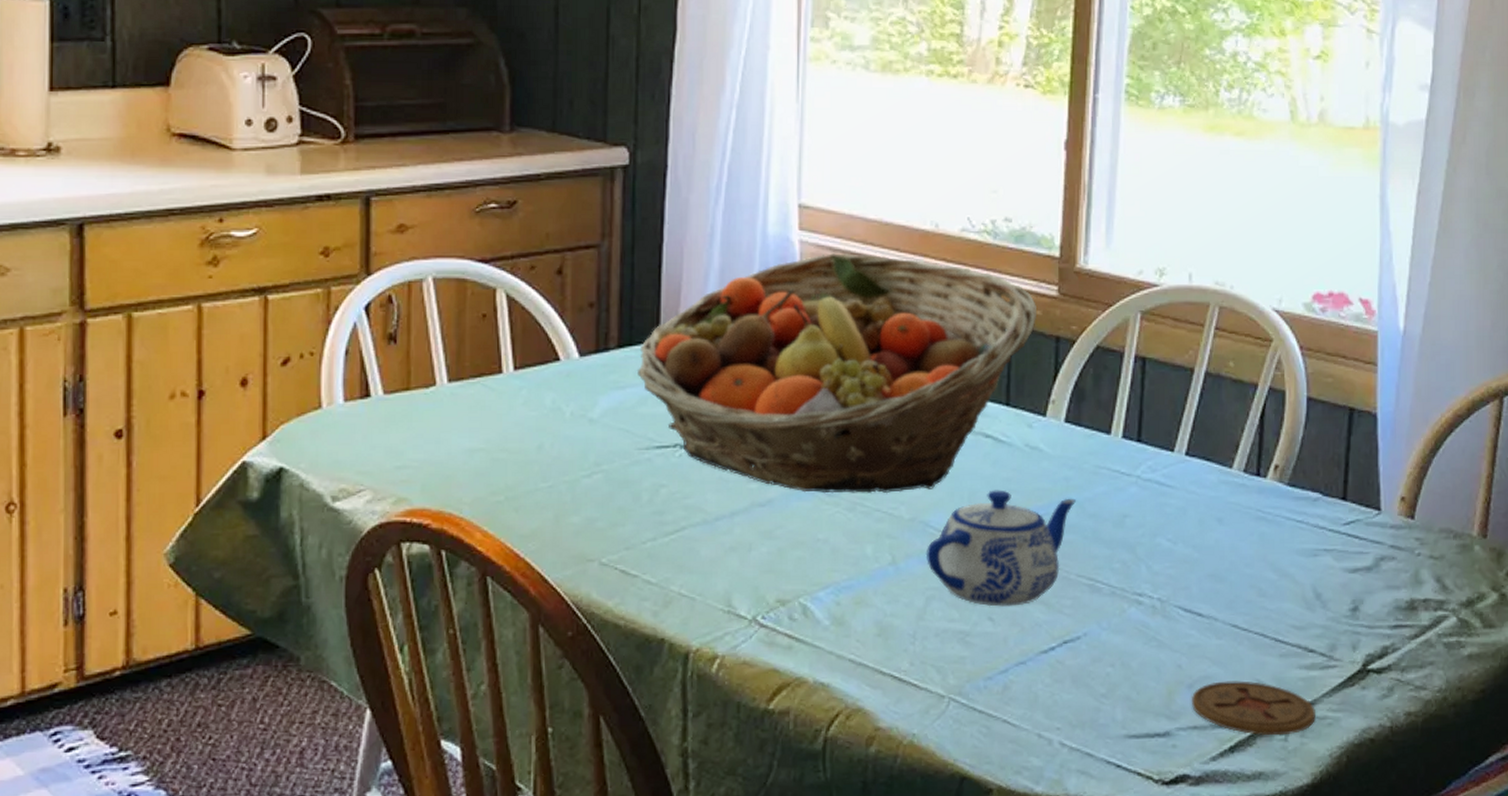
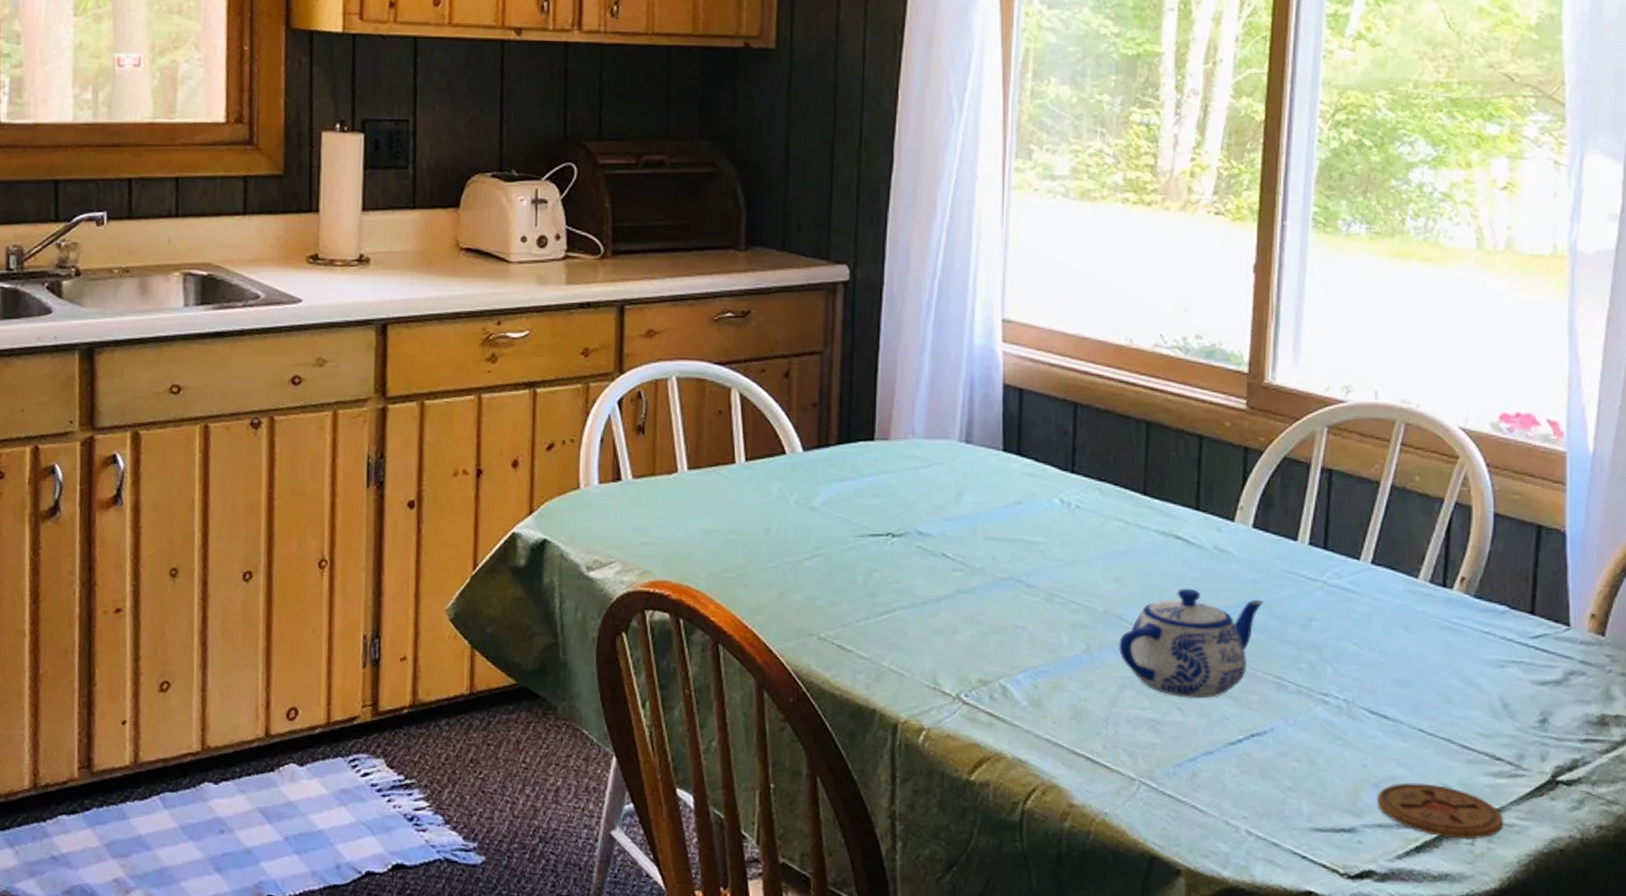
fruit basket: present [636,253,1038,494] -> none [854,364,1227,587]

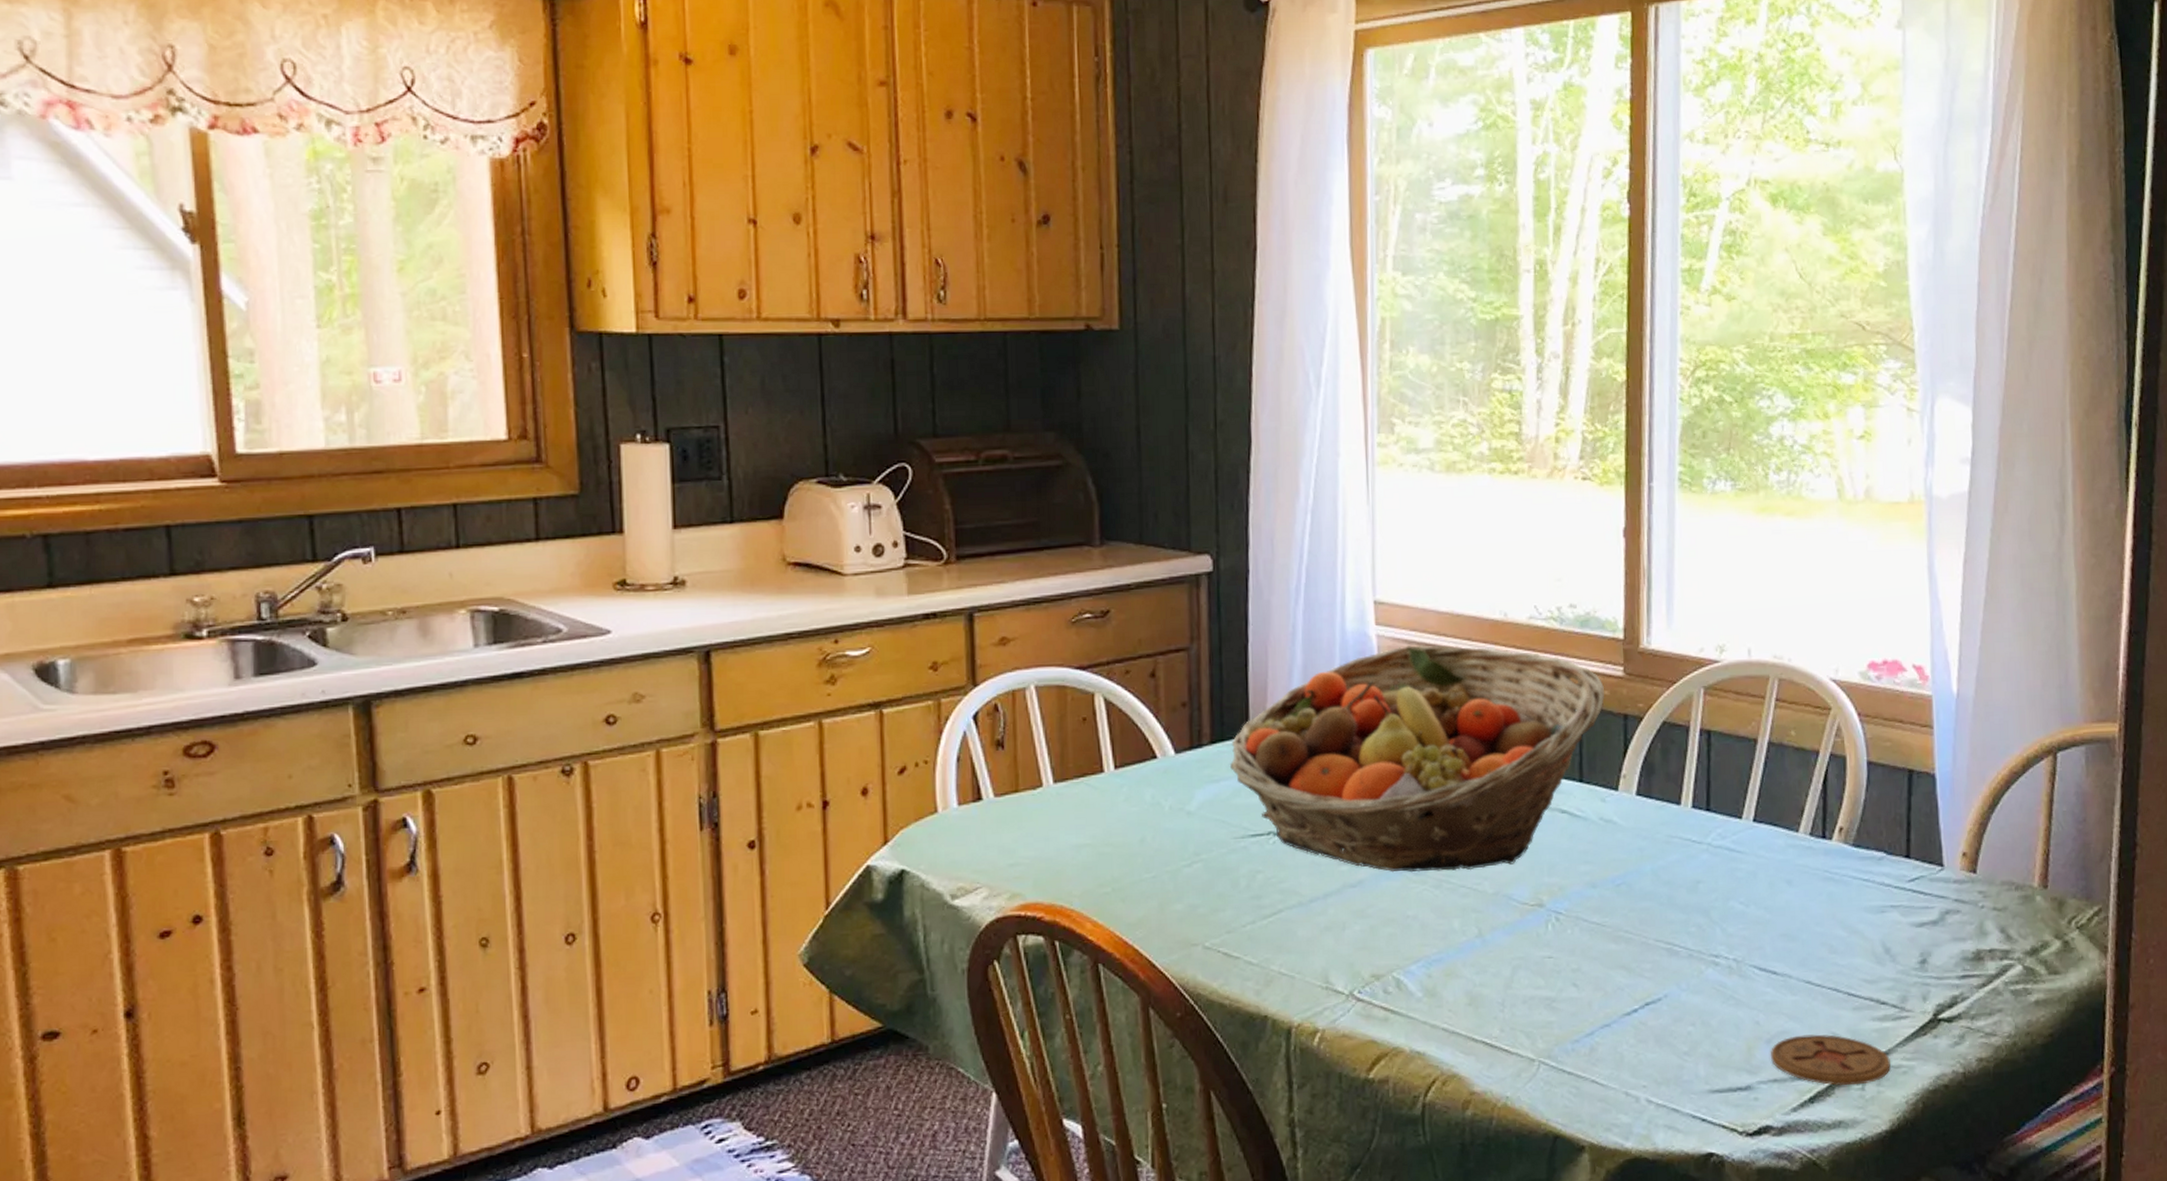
fruit basket: none [854,364,1227,587] -> present [1229,645,1606,873]
teapot: present [1118,588,1263,699] -> none [1510,862,1650,974]

